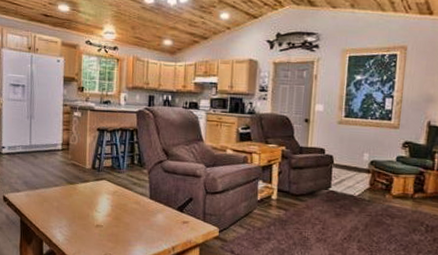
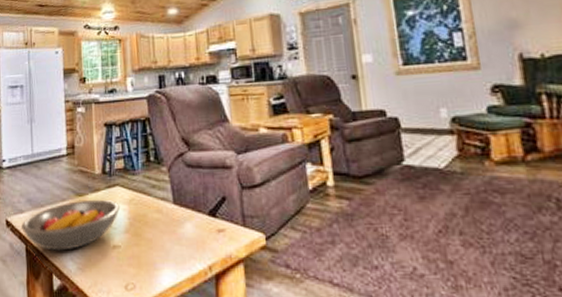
fruit bowl: none [16,187,106,225] -> present [20,199,121,251]

